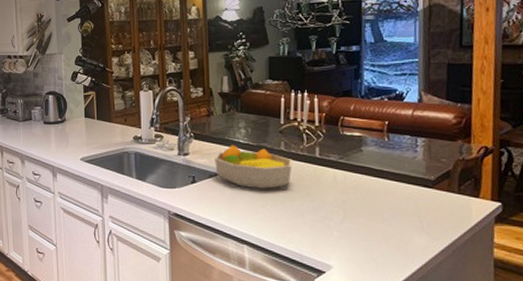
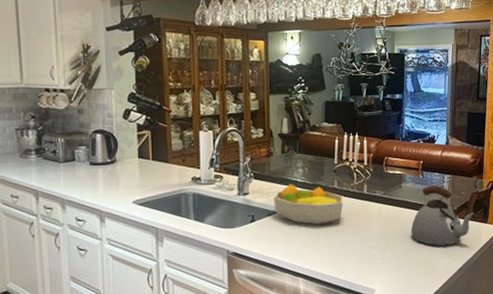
kettle: none [375,150,461,221] -> present [410,185,475,245]

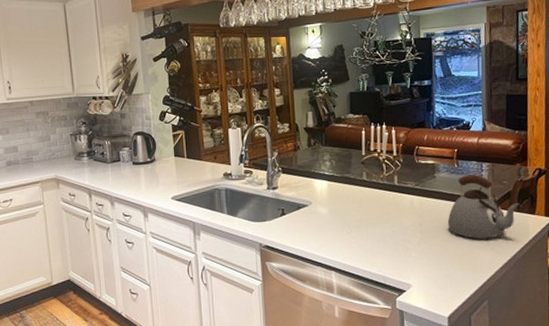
fruit bowl: present [273,184,344,225] -> none [302,177,374,218]

